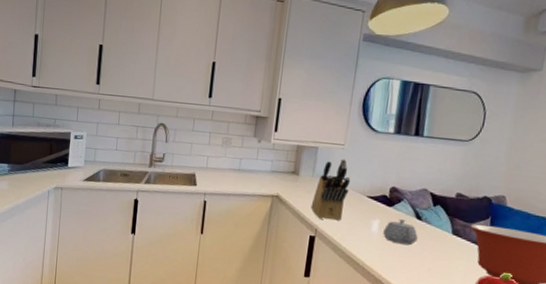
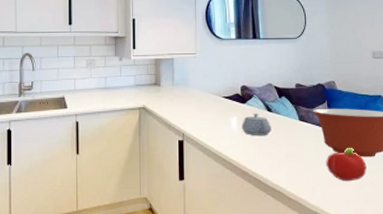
knife block: present [310,159,351,221] -> none [175,66,207,123]

